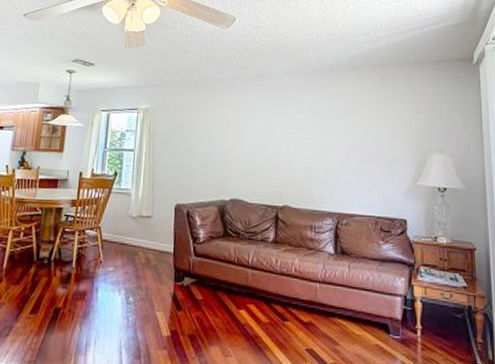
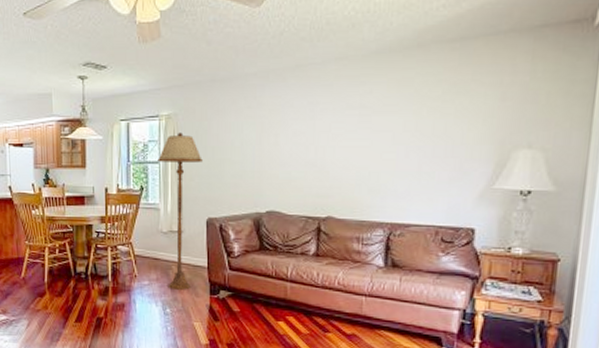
floor lamp: none [133,124,175,277] -> present [158,132,203,290]

